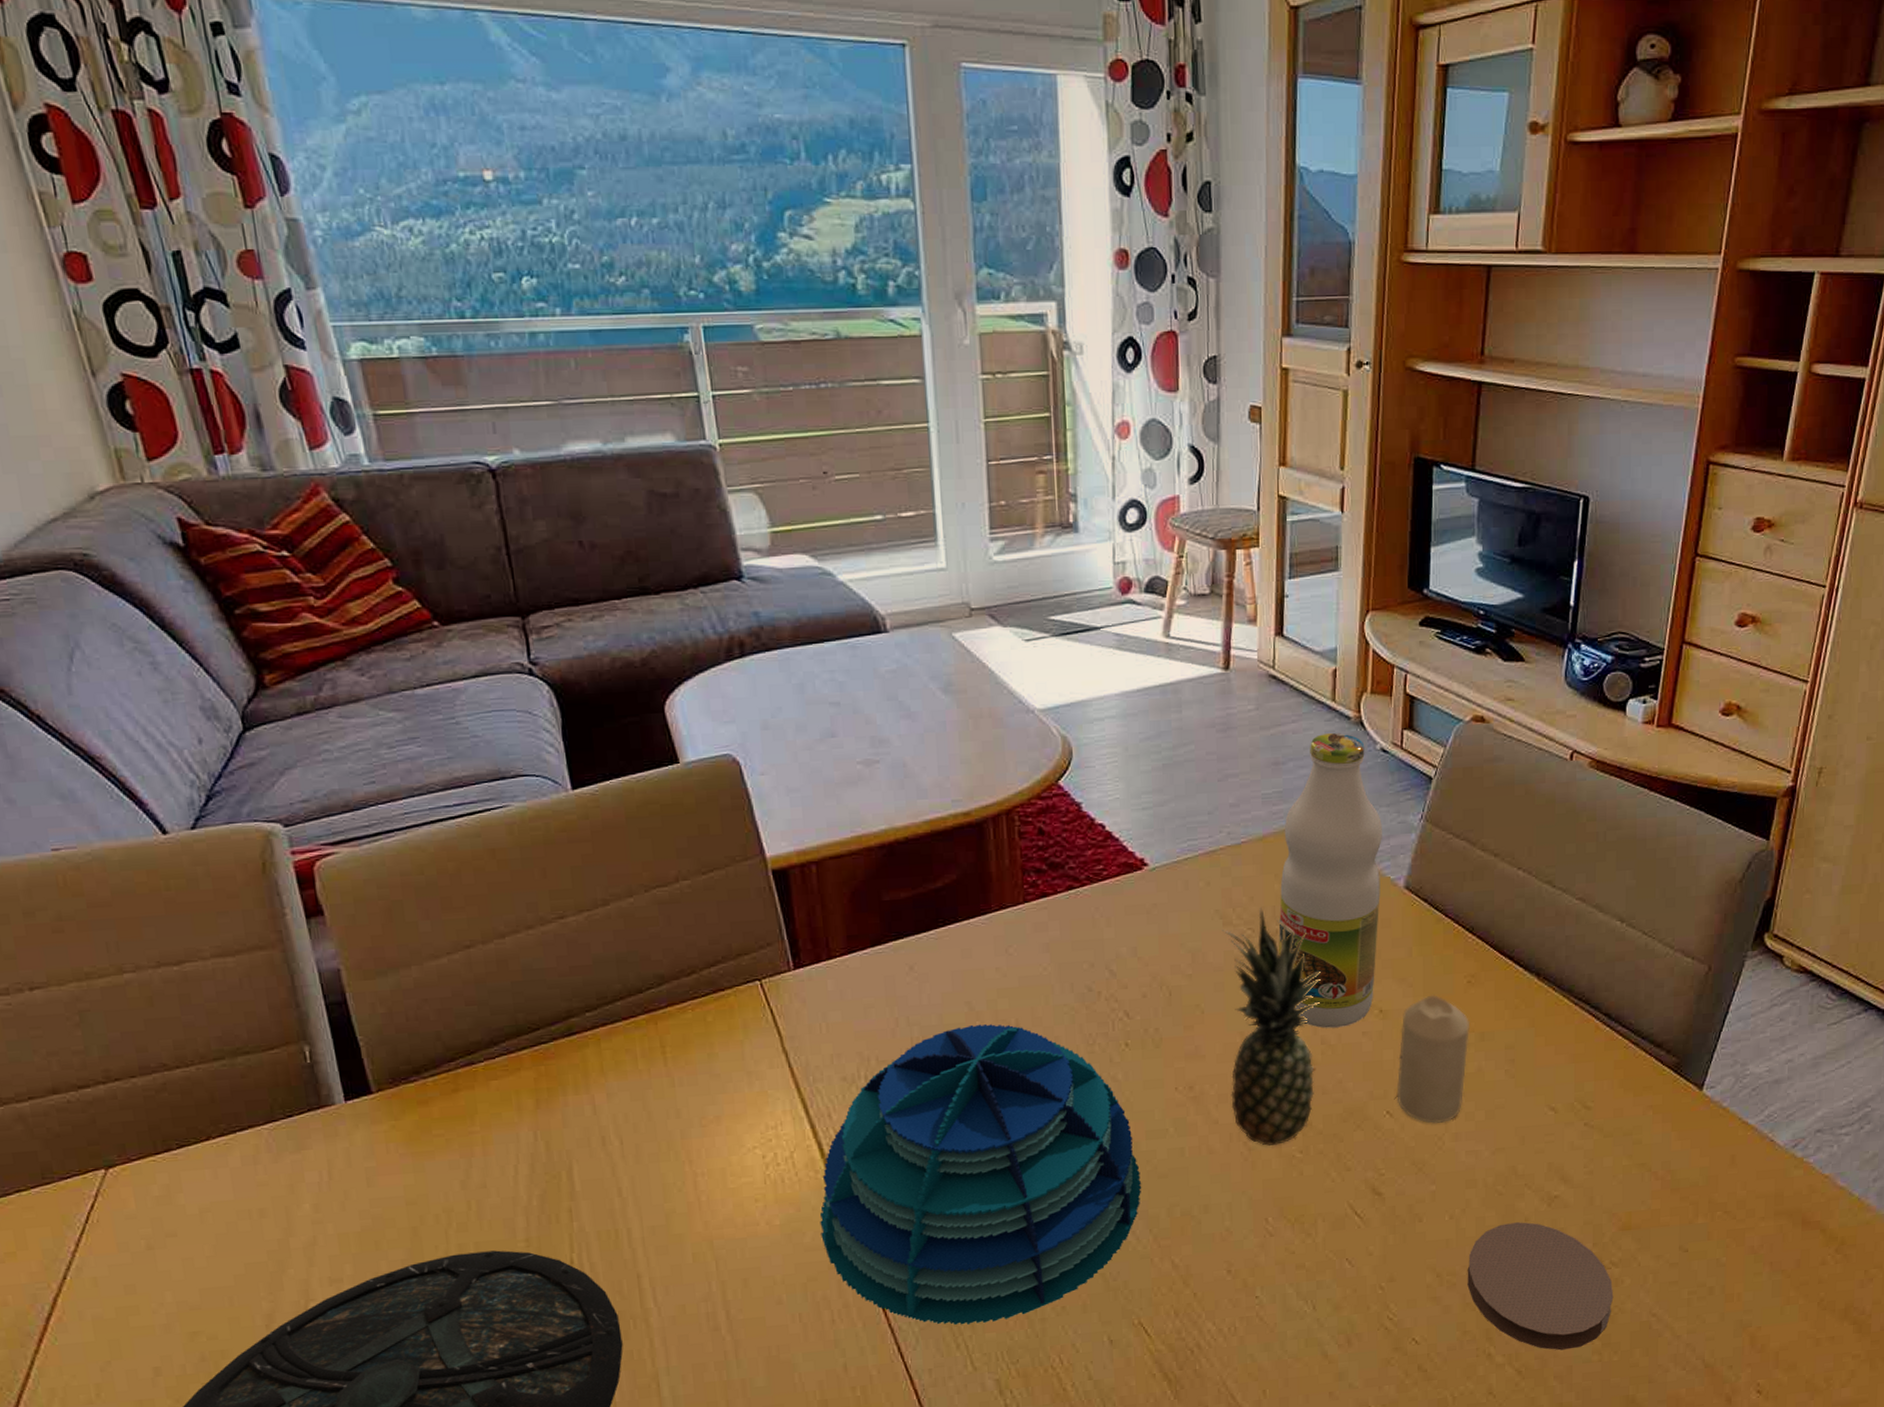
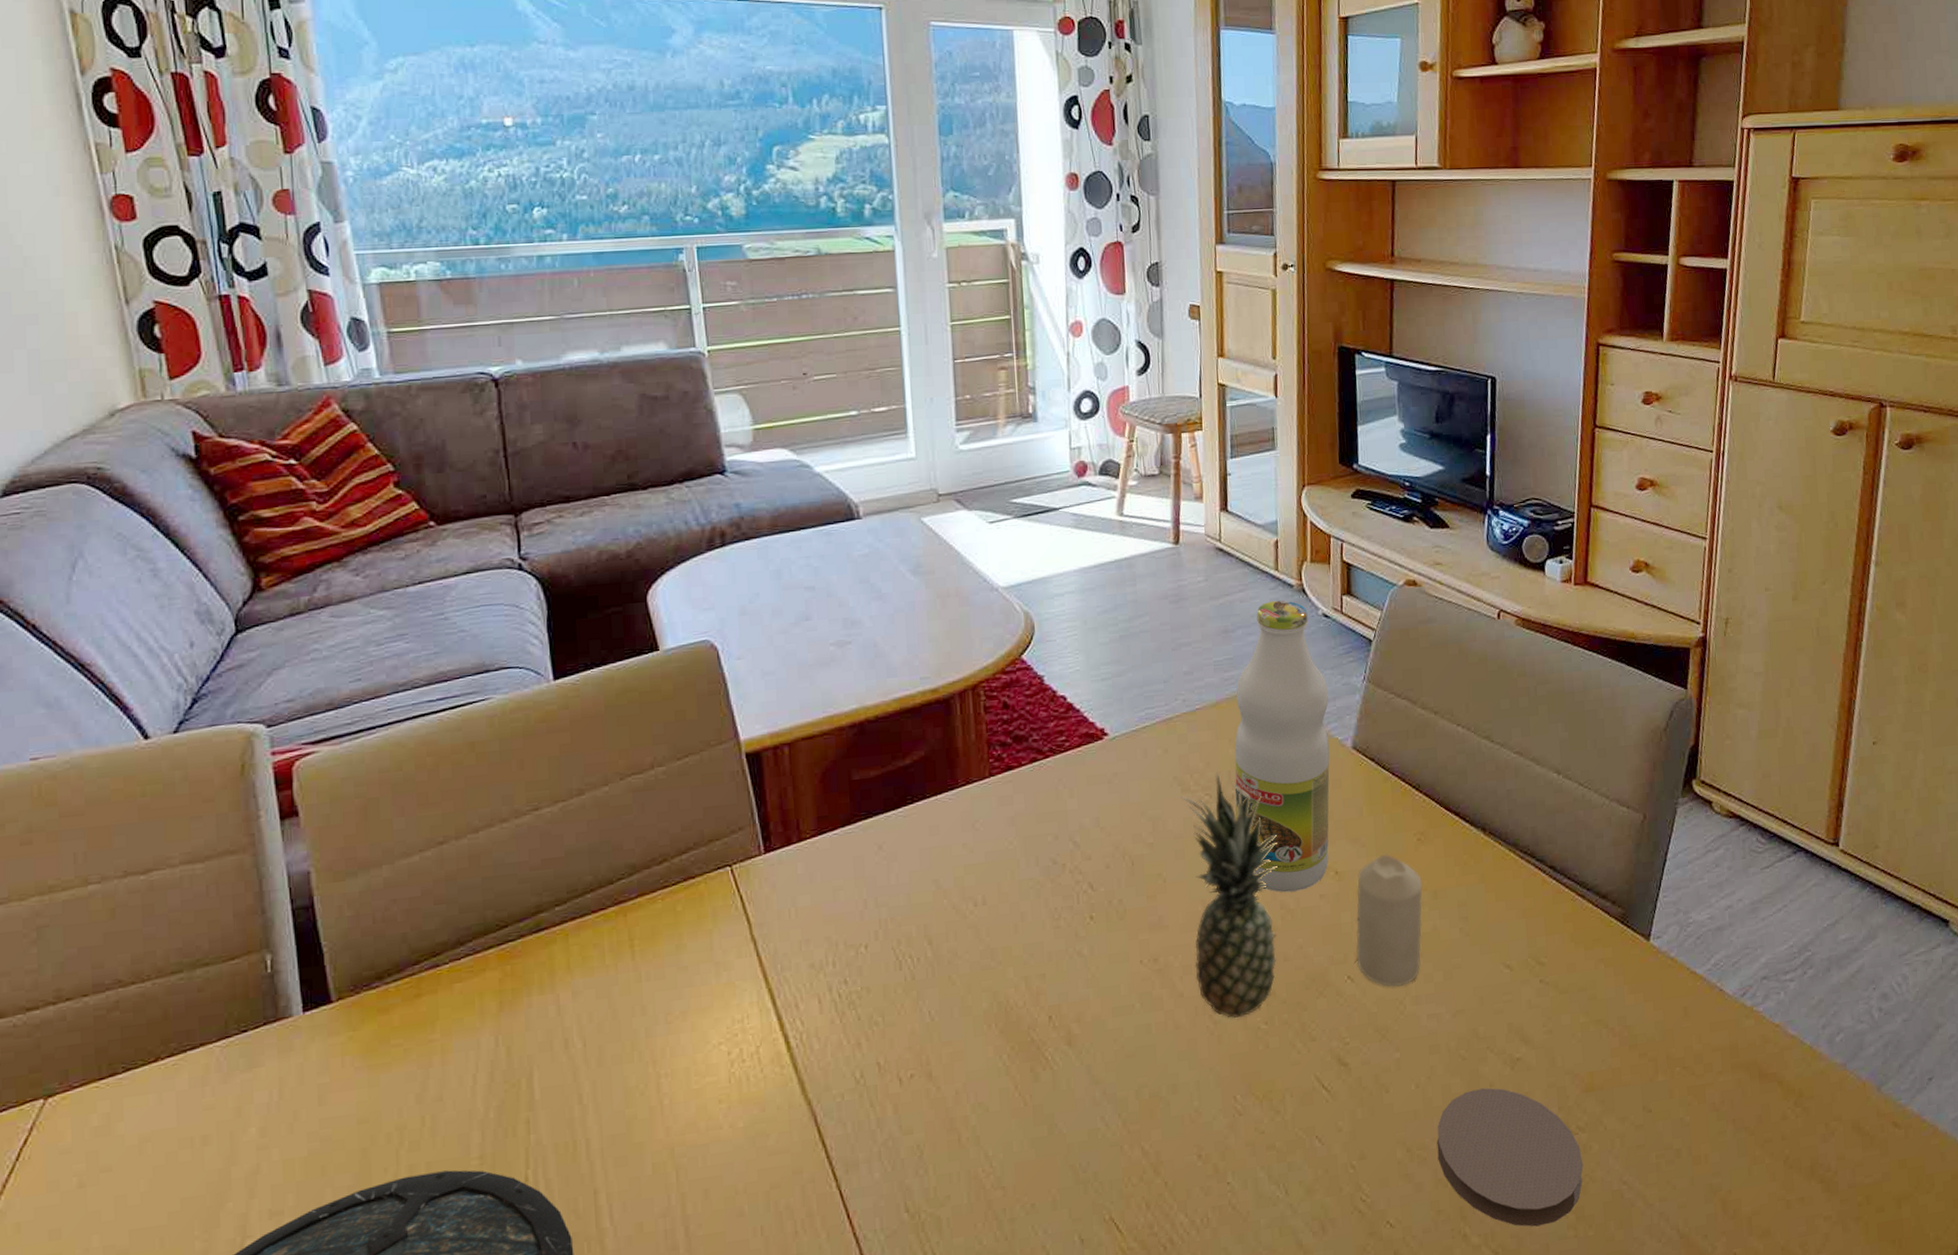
decorative bowl: present [820,1024,1141,1325] -> none [785,902,1109,1230]

